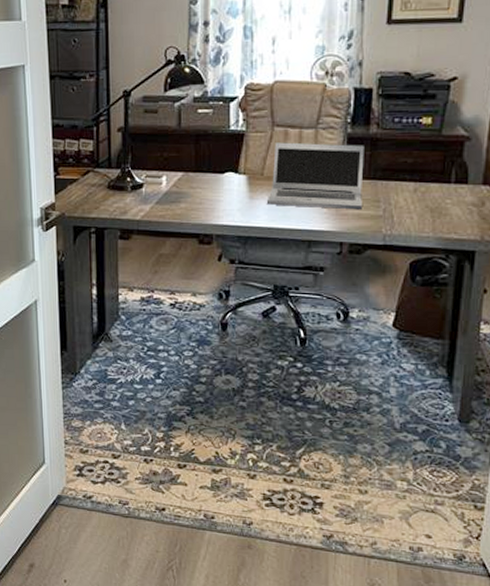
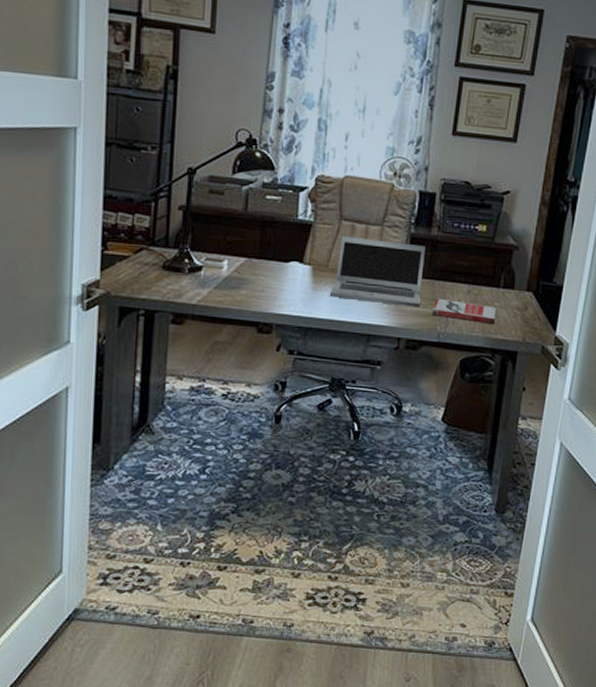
book: none [375,199,447,222] -> present [431,298,496,324]

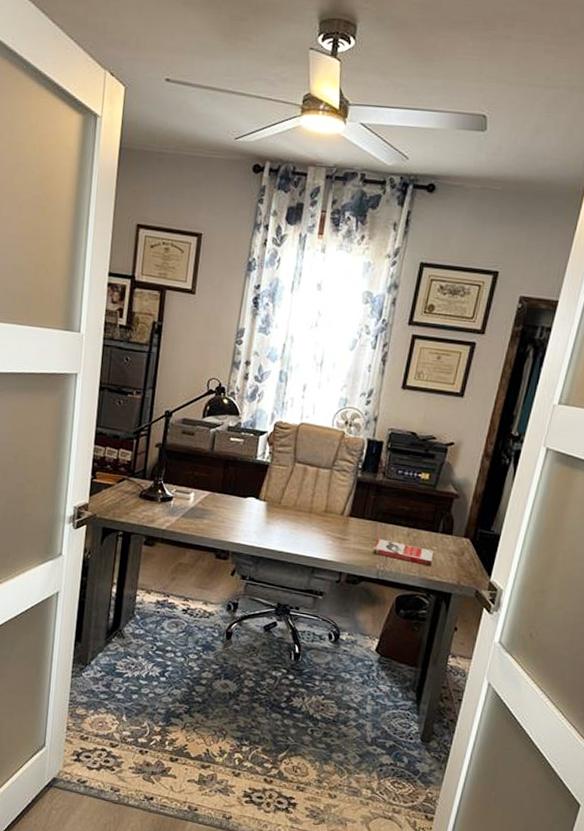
laptop: present [329,236,426,307] -> none [280,477,370,546]

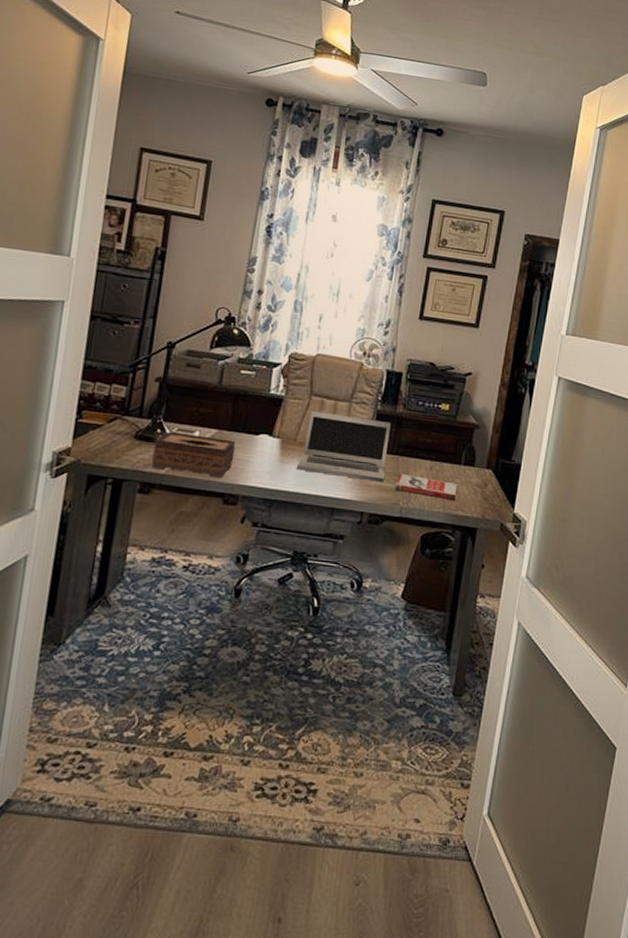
tissue box: none [154,492,227,536] -> present [151,431,236,479]
laptop: none [280,477,370,546] -> present [296,411,391,482]

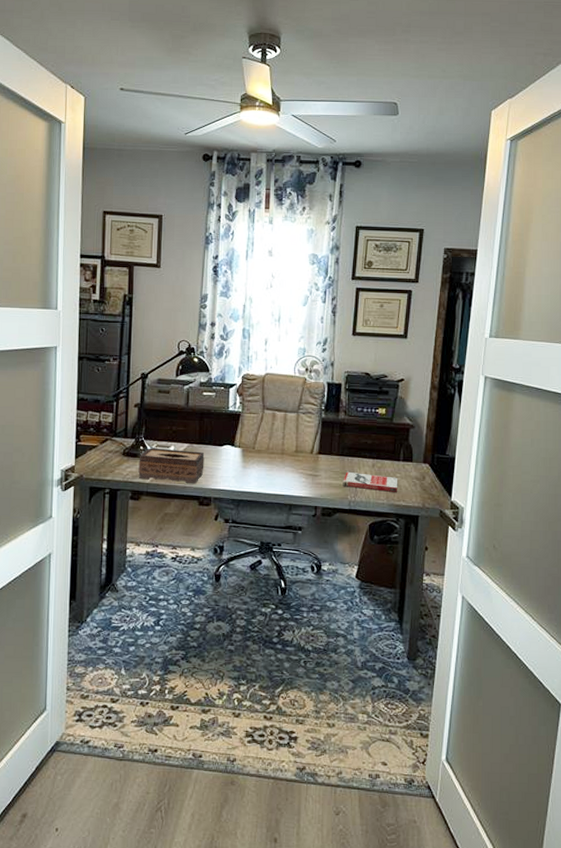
laptop: present [296,411,391,482] -> none [256,422,335,480]

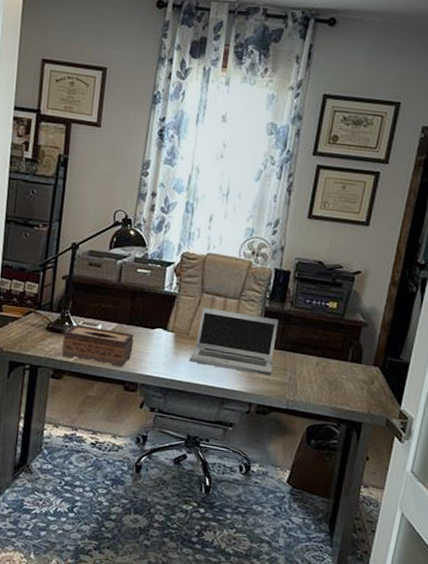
laptop: none [256,422,335,480] -> present [189,307,279,376]
book: present [343,471,397,492] -> none [281,368,343,395]

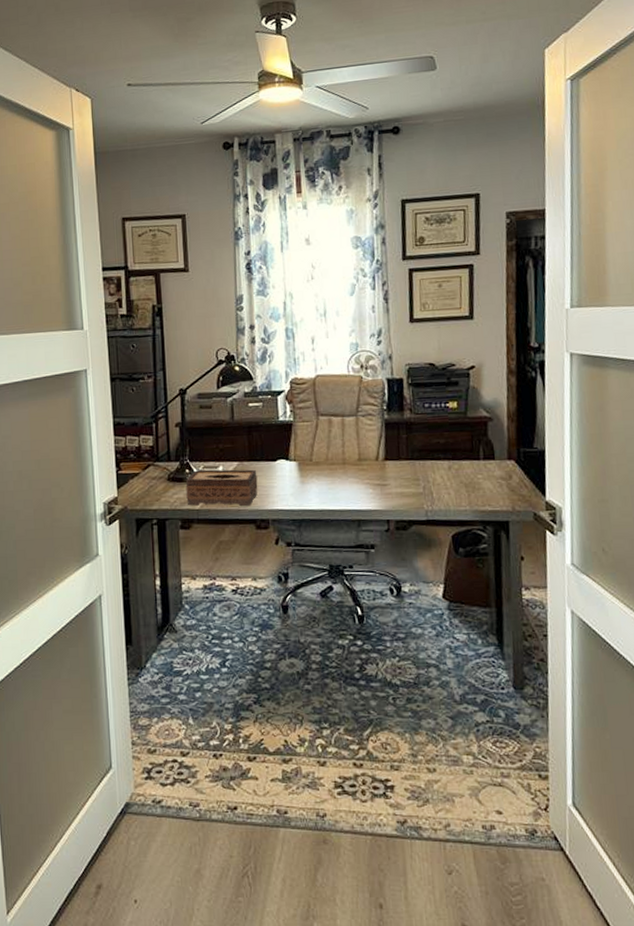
laptop: present [189,307,279,376] -> none [316,429,404,489]

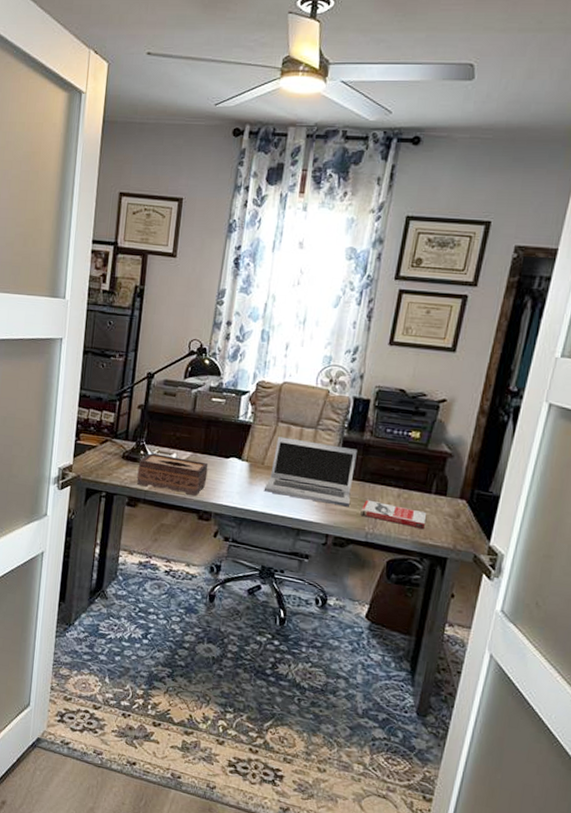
laptop: none [316,429,404,489] -> present [264,436,357,507]
book: none [416,477,481,497] -> present [360,499,426,528]

